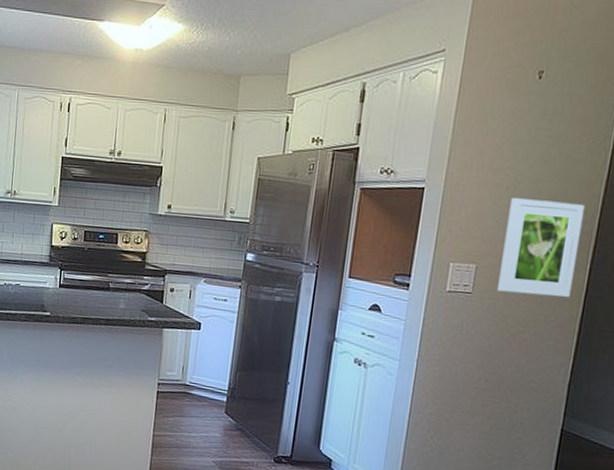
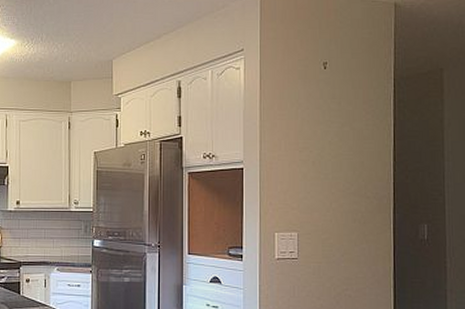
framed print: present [497,198,586,298] -> none [318,171,381,256]

